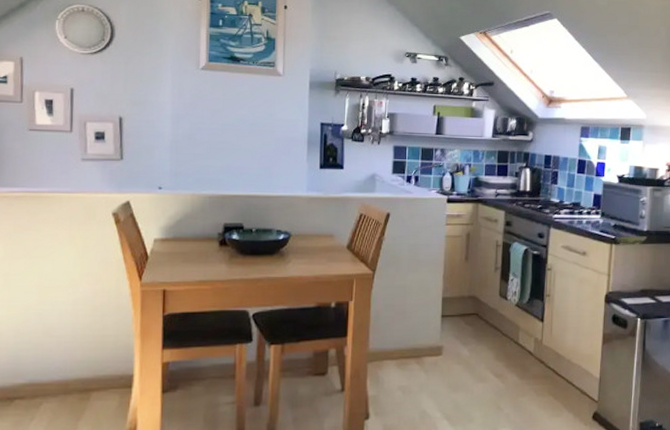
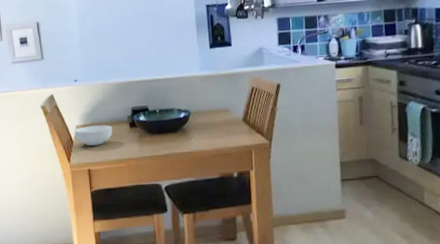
cereal bowl: none [151,240,198,263] -> present [74,125,113,146]

